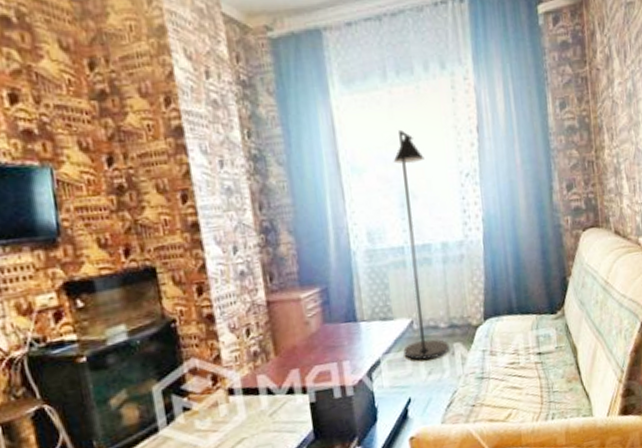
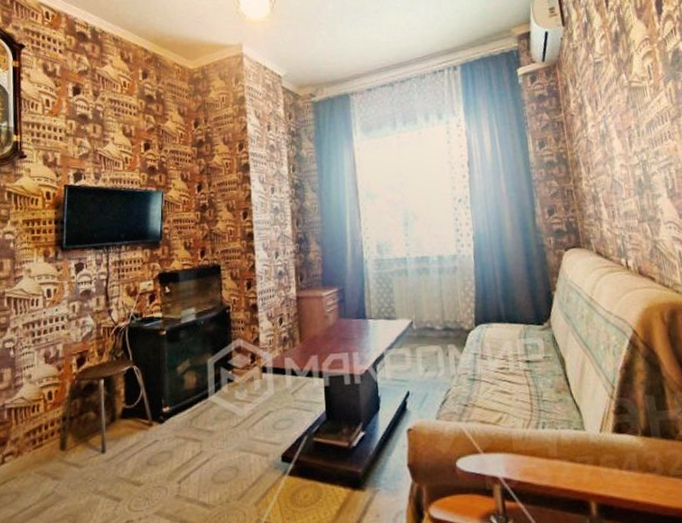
floor lamp: present [393,130,450,360] -> none [399,166,445,357]

